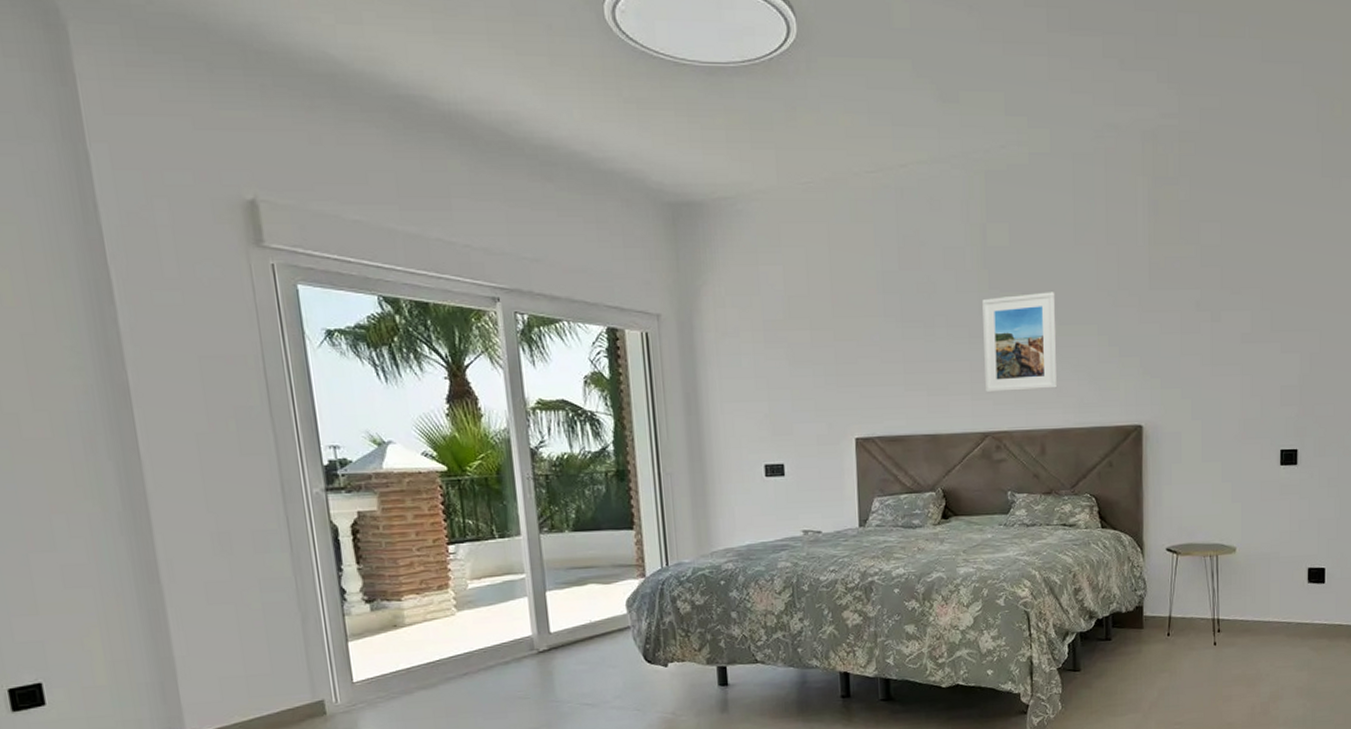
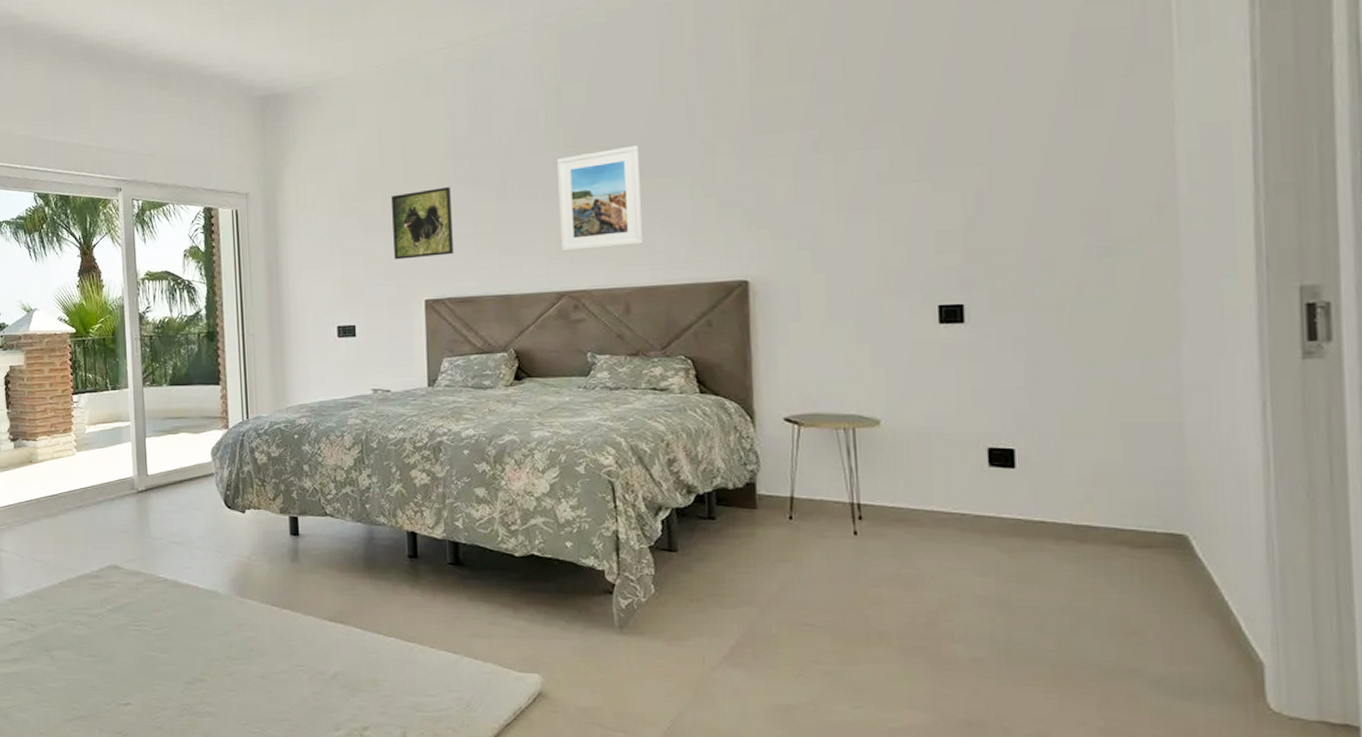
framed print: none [820,320,883,396] -> present [391,186,453,260]

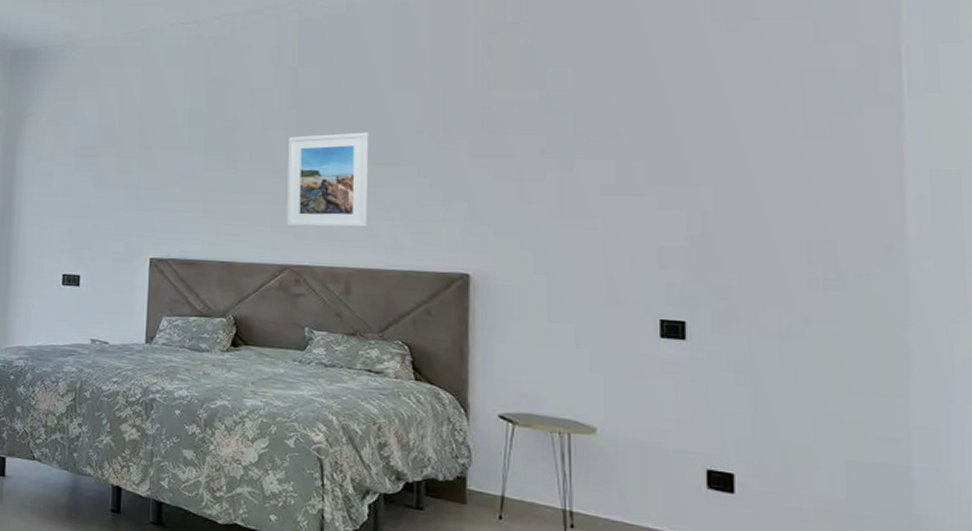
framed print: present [391,186,453,260] -> none [124,152,183,218]

